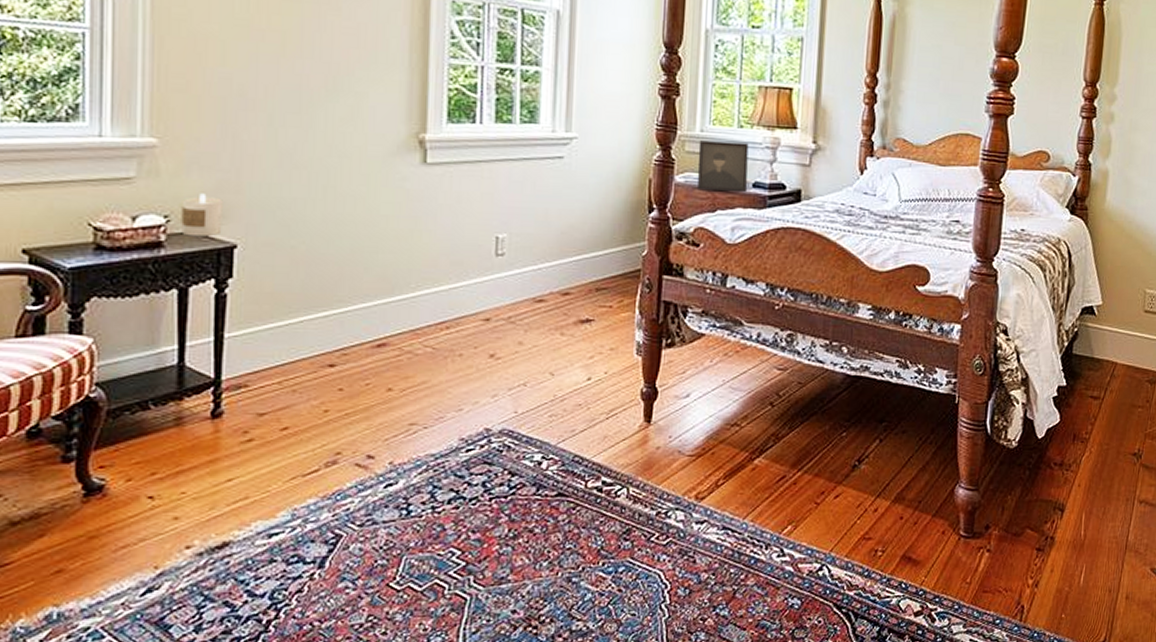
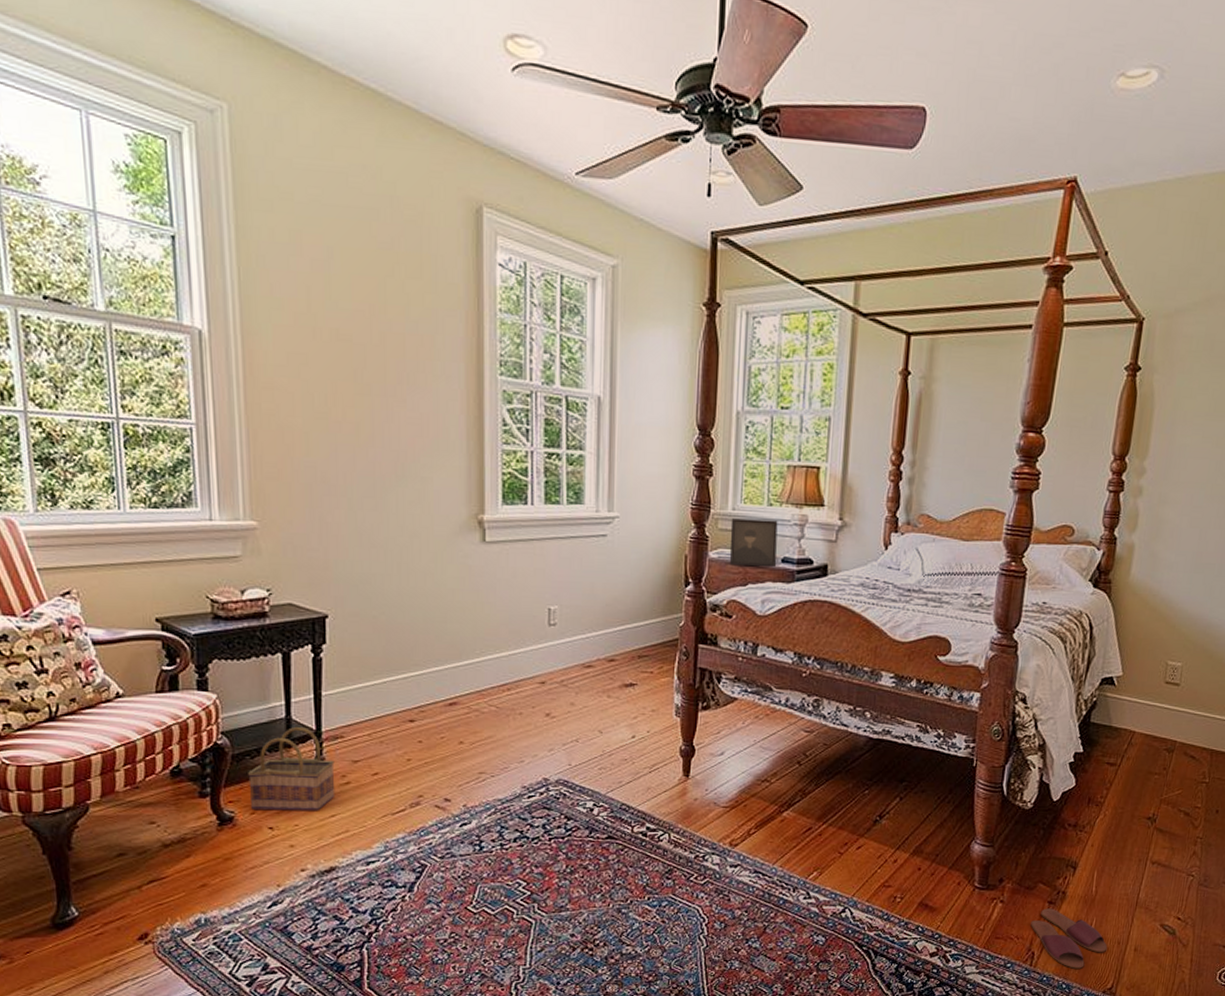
basket: none [126,374,235,477] -> present [248,726,336,811]
candle: present [181,193,223,237] -> none [280,570,315,608]
slippers: none [1019,556,1099,622] -> present [1030,908,1108,969]

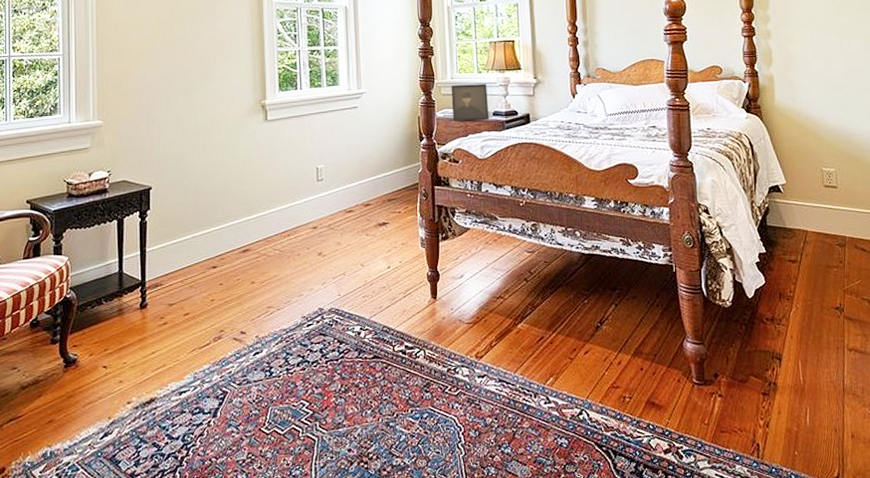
basket: present [248,726,336,811] -> none [89,278,156,352]
slippers: present [1030,908,1108,969] -> none [750,399,826,459]

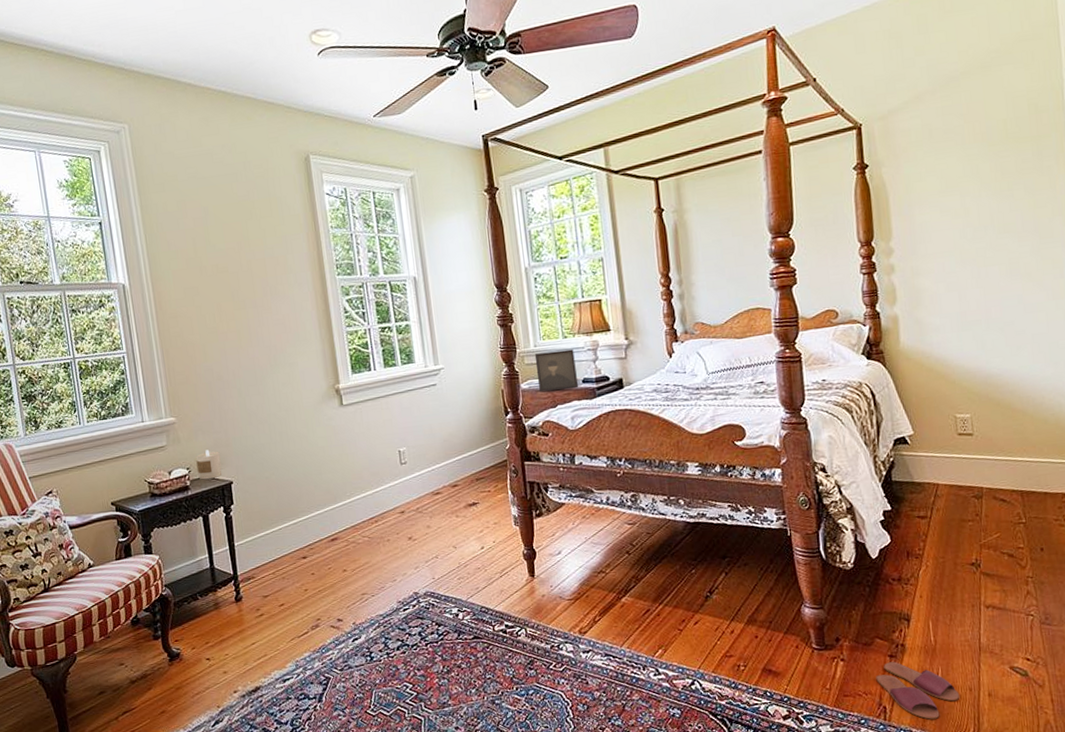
candle: none [118,154,142,184] -> present [195,449,222,480]
slippers: none [750,399,826,459] -> present [876,661,960,720]

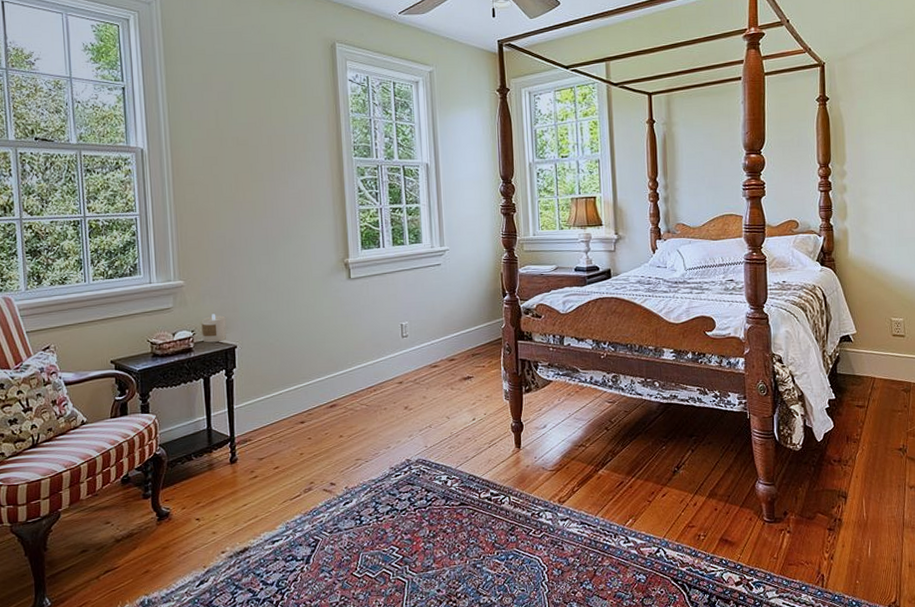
picture frame: present [534,349,578,393] -> none [533,240,571,278]
slippers: present [876,661,960,720] -> none [816,534,886,587]

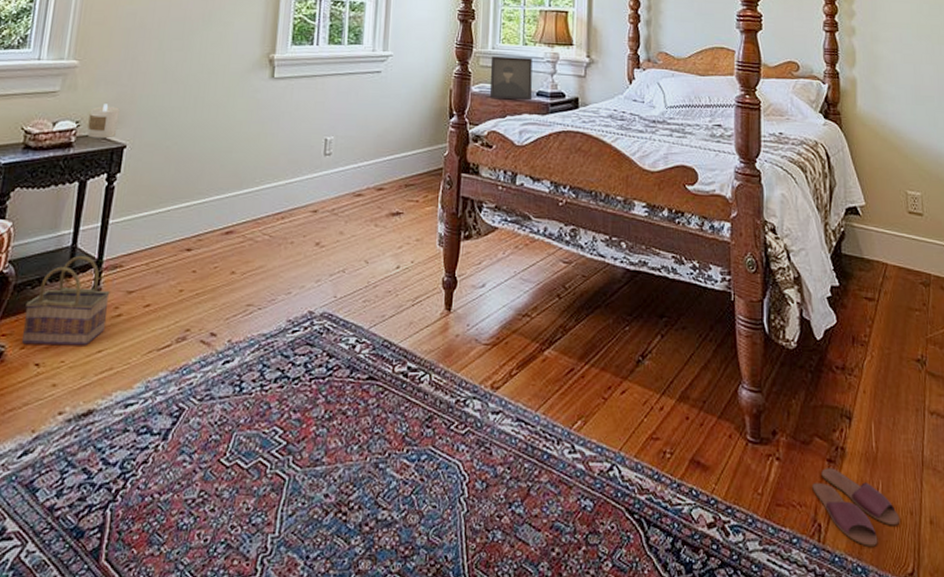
basket: none [180,434,247,506] -> present [22,255,110,346]
picture frame: none [533,240,571,278] -> present [489,56,533,101]
slippers: none [816,534,886,587] -> present [812,468,900,546]

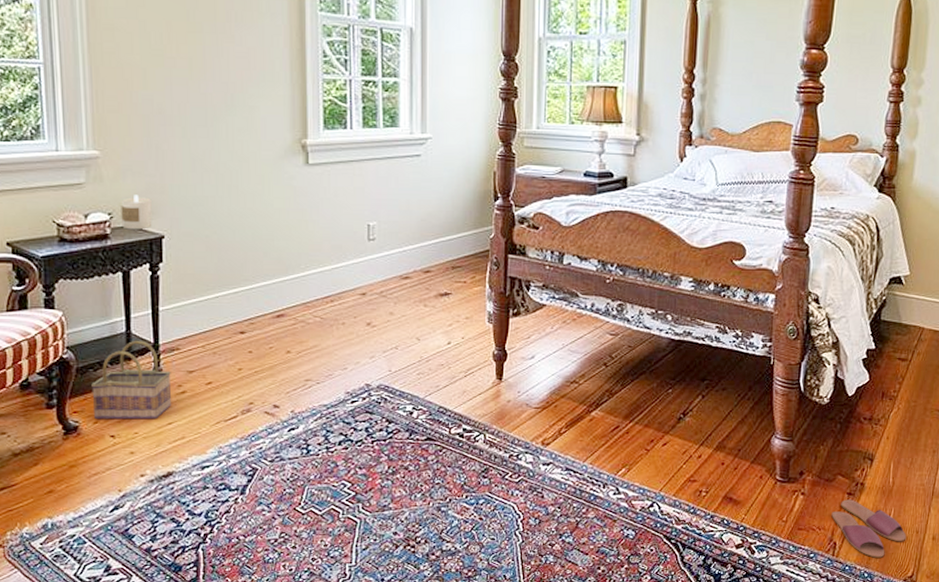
picture frame: present [489,56,533,101] -> none [535,136,580,181]

